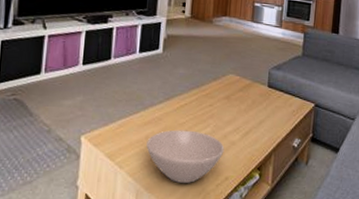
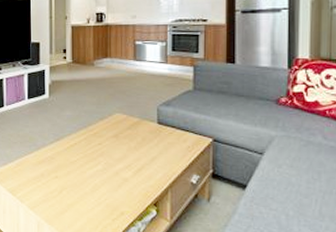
bowl: present [146,129,225,183] -> none [42,167,117,217]

